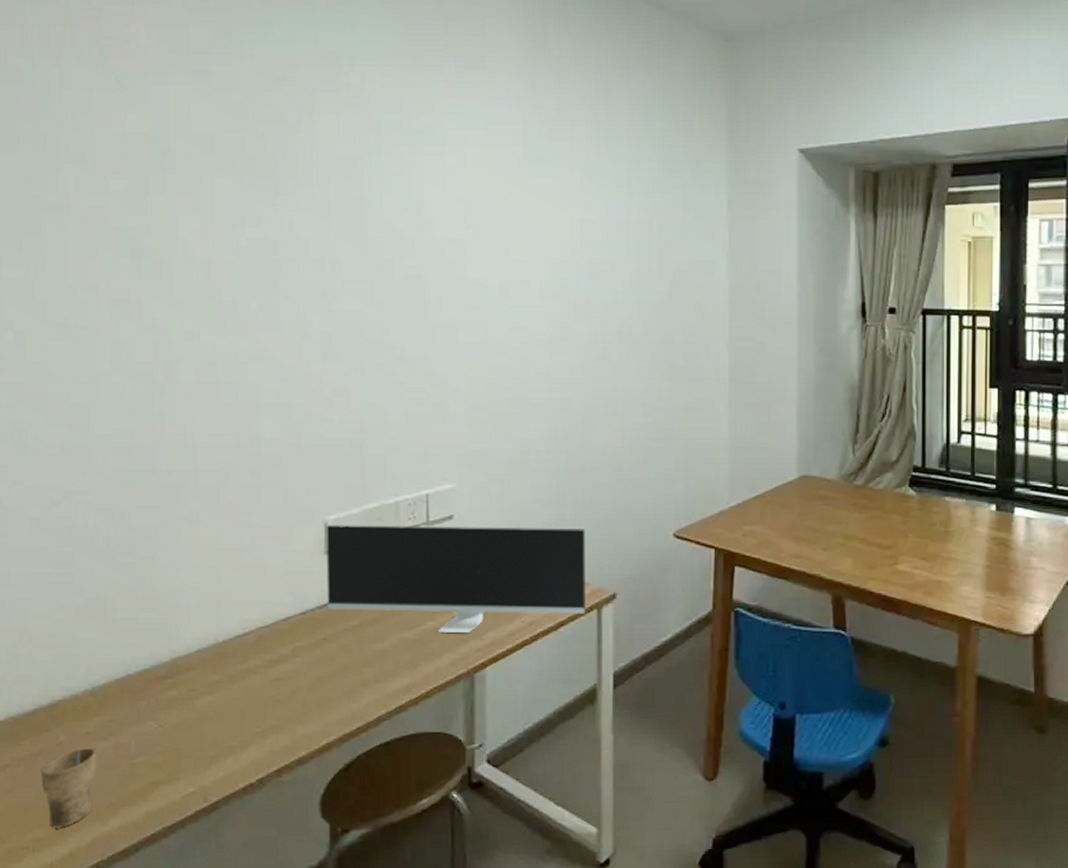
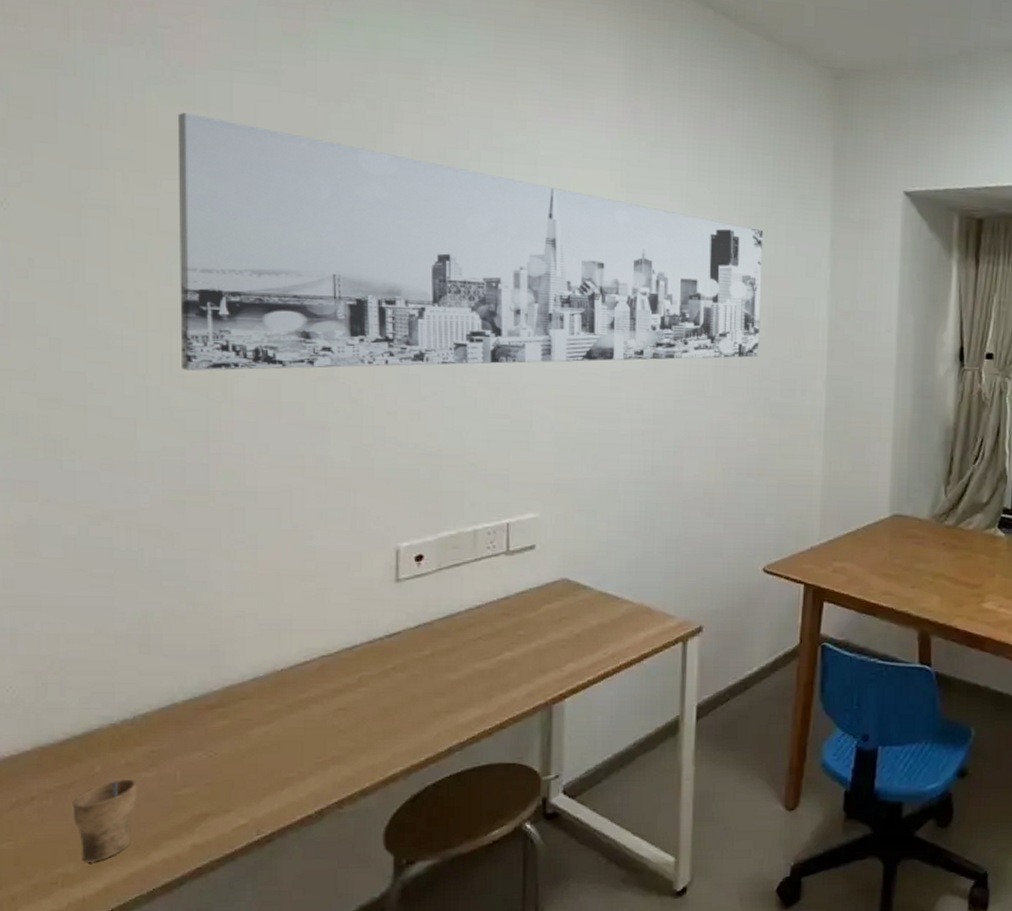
wall art: none [121,115,662,357] -> present [177,112,764,371]
monitor: present [326,525,585,633] -> none [397,552,673,663]

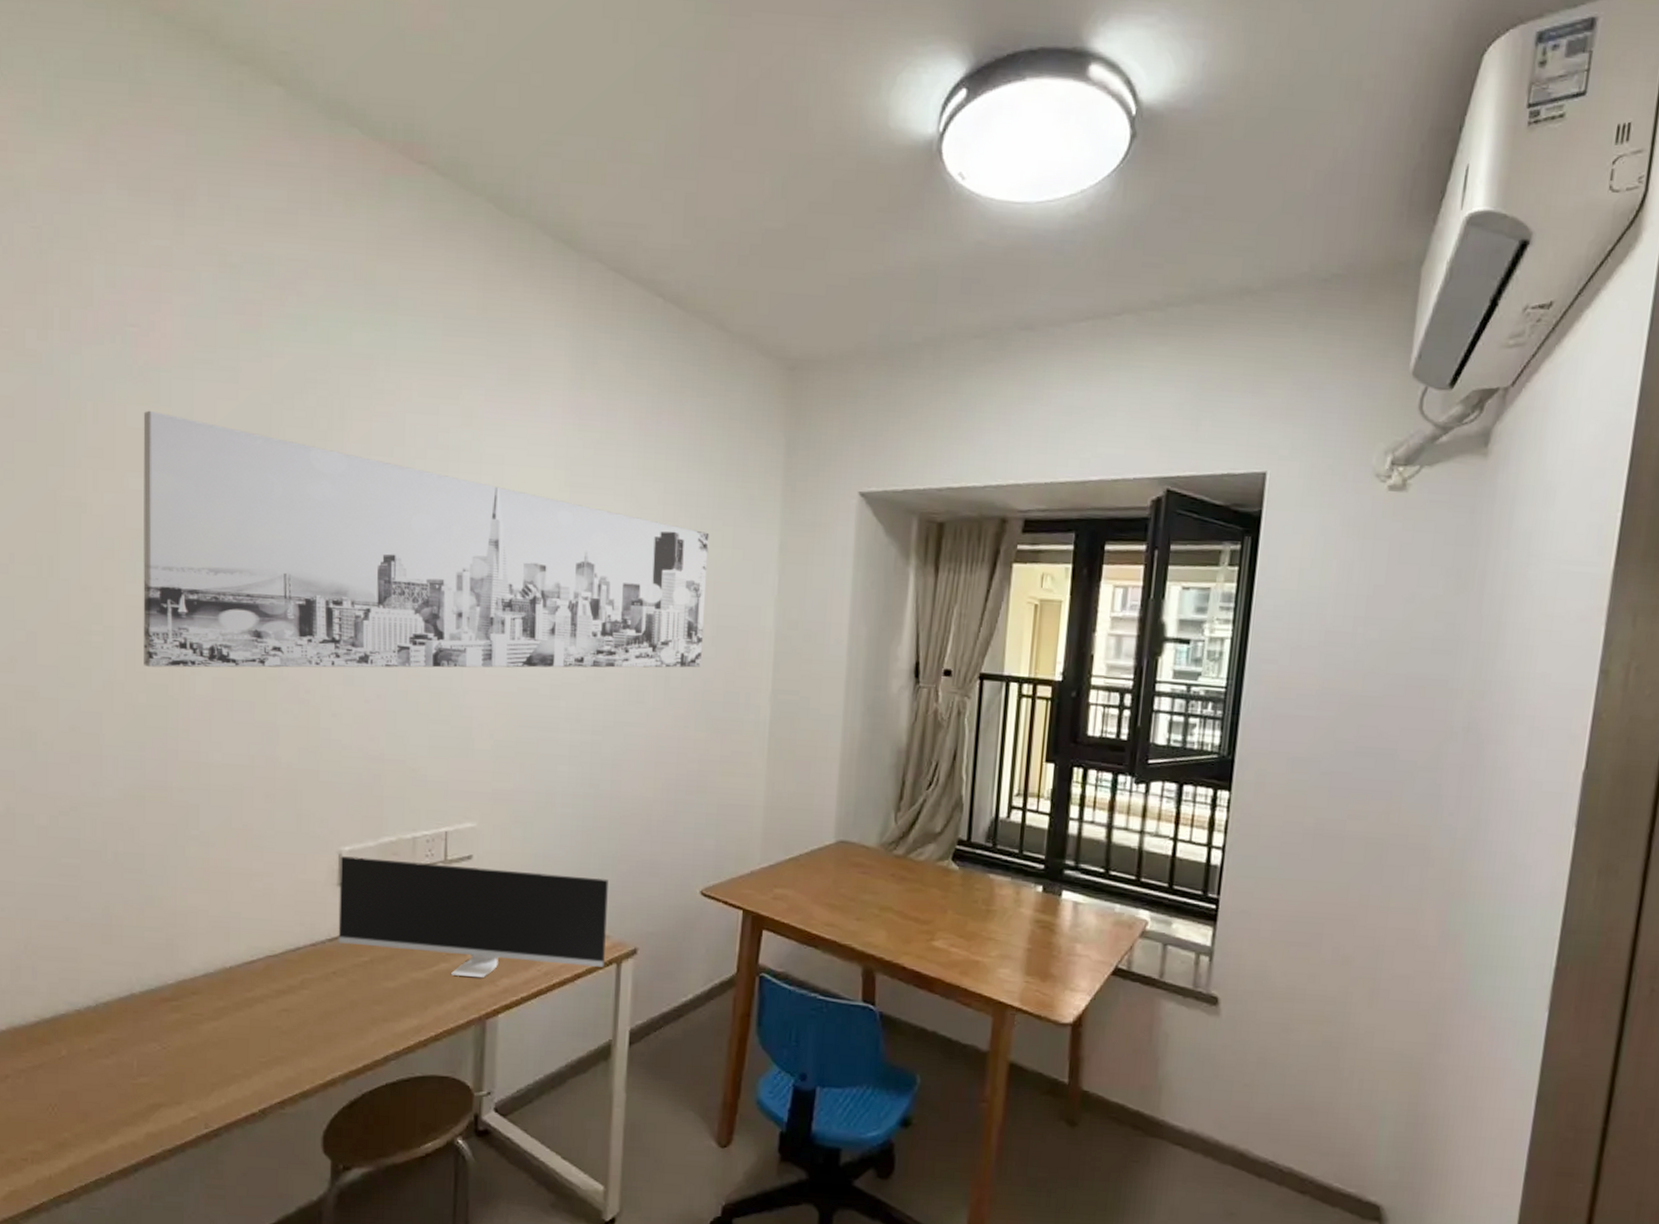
cup: present [72,779,137,862] -> none [41,1064,98,1142]
monitor: none [397,552,673,663] -> present [338,856,608,977]

